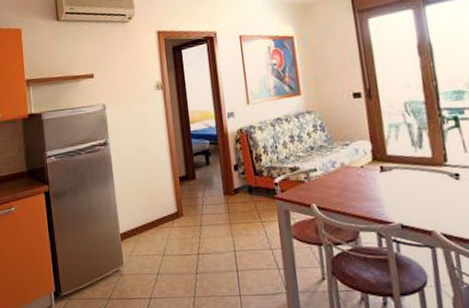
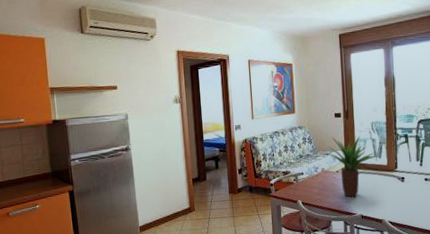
potted plant: none [348,120,420,201] -> present [328,136,379,198]

